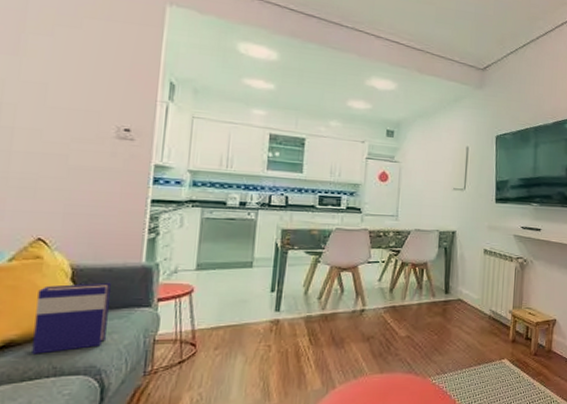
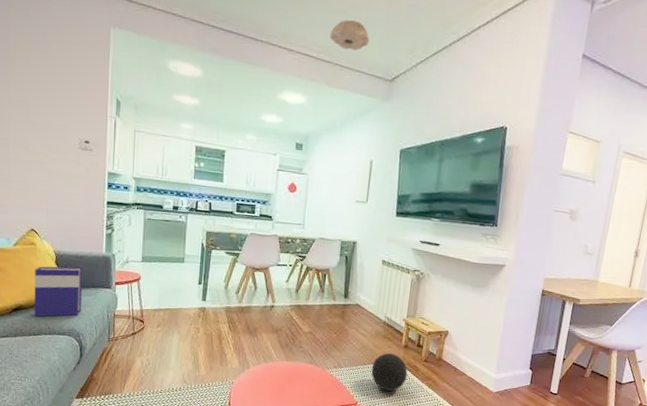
ceiling light: none [419,11,460,40] -> present [329,19,370,51]
ball: none [478,350,517,394] -> present [371,352,408,391]

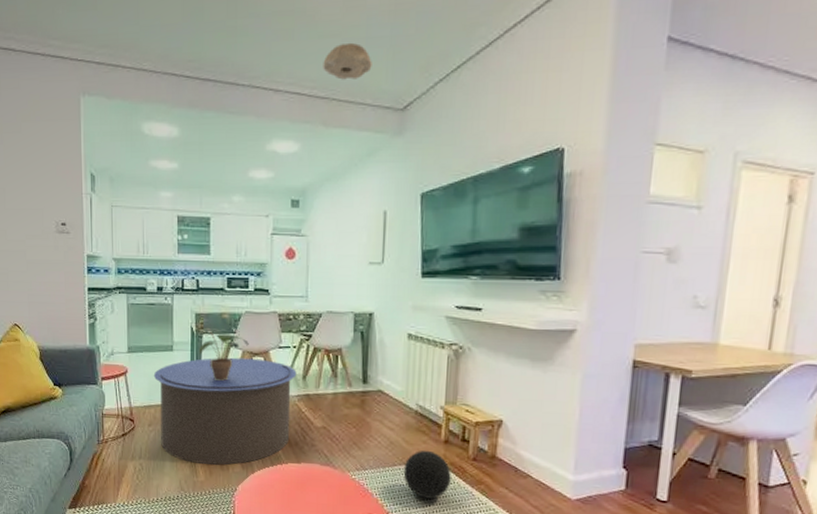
hardback book: present [34,266,82,317] -> none [20,362,68,419]
coffee table: none [164,270,291,362] -> present [153,357,297,465]
potted plant: none [204,244,252,291] -> present [194,327,249,381]

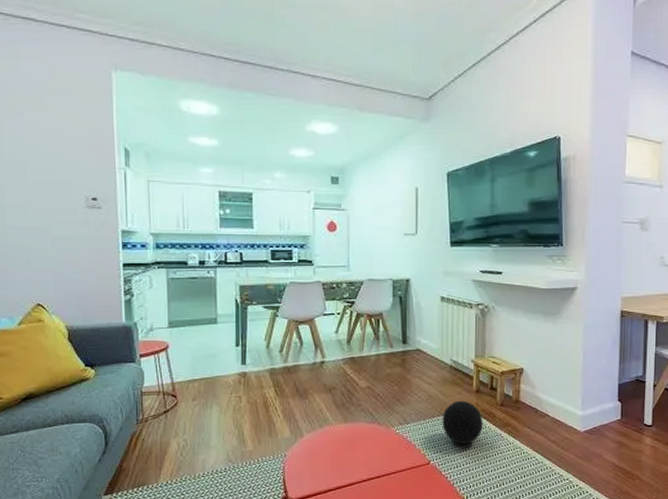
coffee table: present [153,357,297,465] -> none [196,326,341,433]
potted plant: present [194,327,249,381] -> none [239,298,294,350]
ceiling light: present [323,42,372,80] -> none [356,37,400,70]

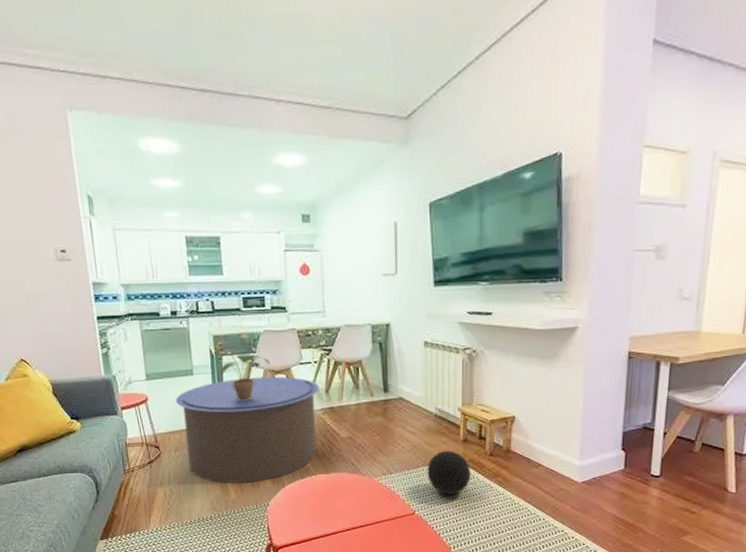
coffee table: none [196,326,341,433] -> present [175,376,320,483]
potted plant: none [239,298,294,350] -> present [214,348,270,401]

